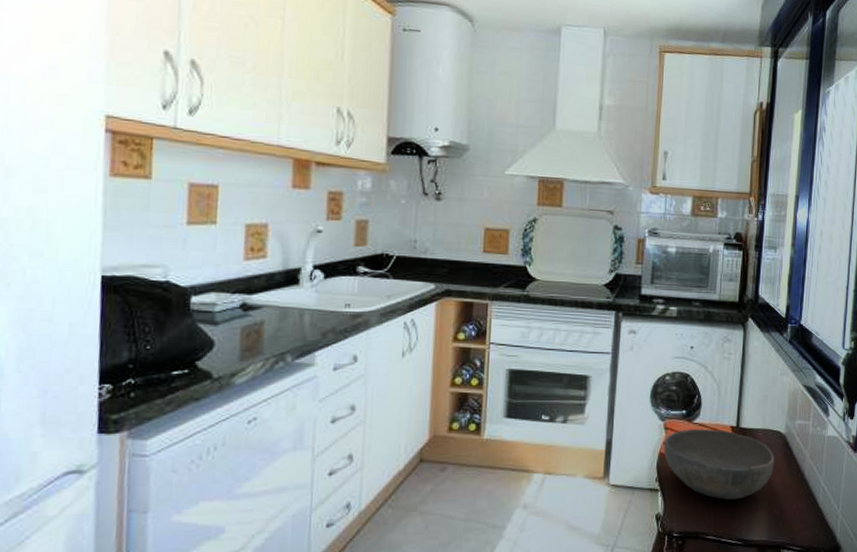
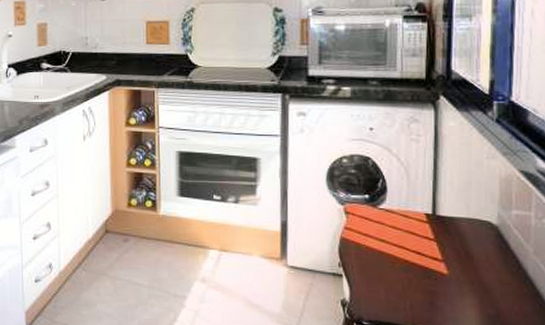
bowl: present [663,428,774,500] -> none [345,214,485,293]

